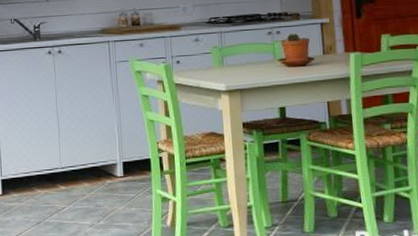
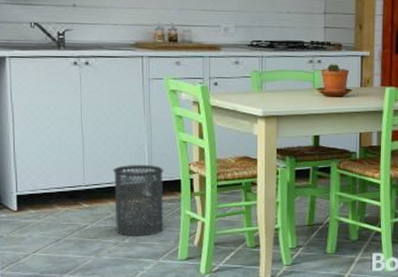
trash can: none [86,145,137,218] -> present [112,165,164,236]

